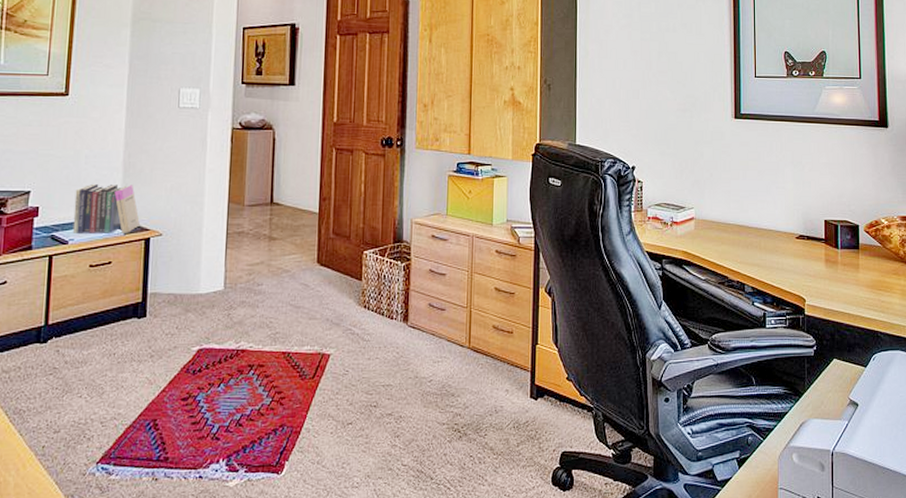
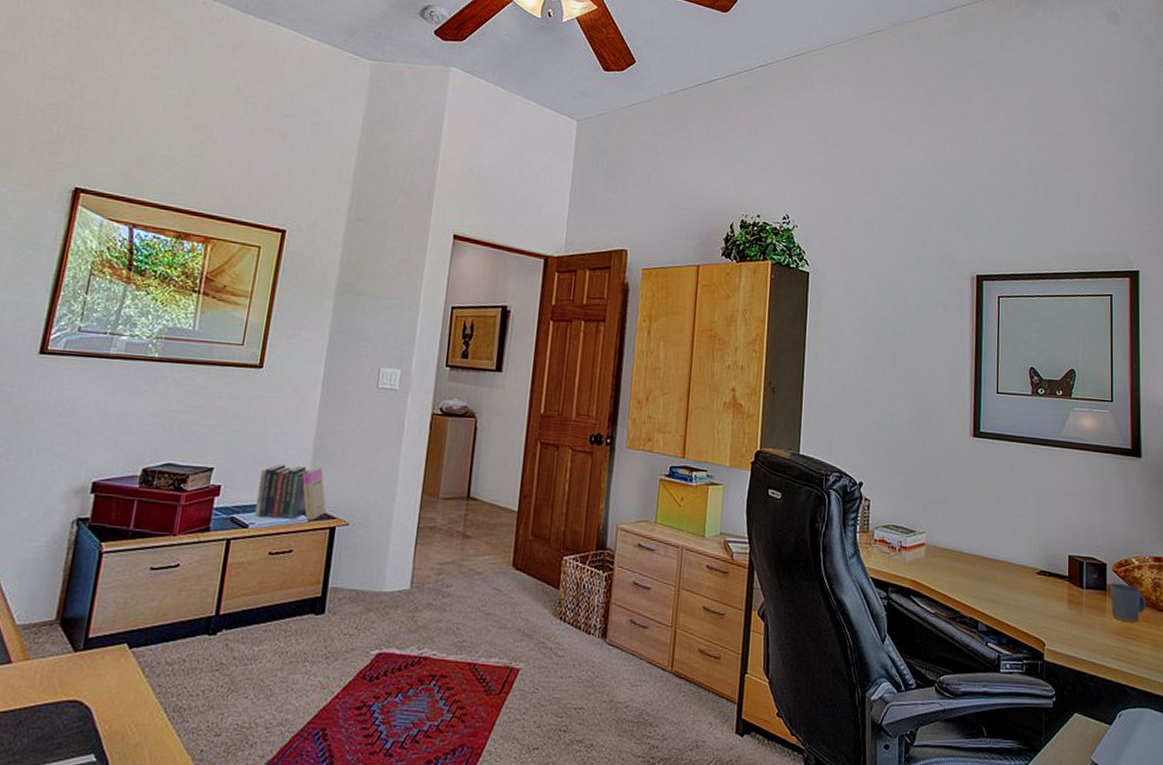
mug: none [863,242,895,276] -> present [1110,583,1146,623]

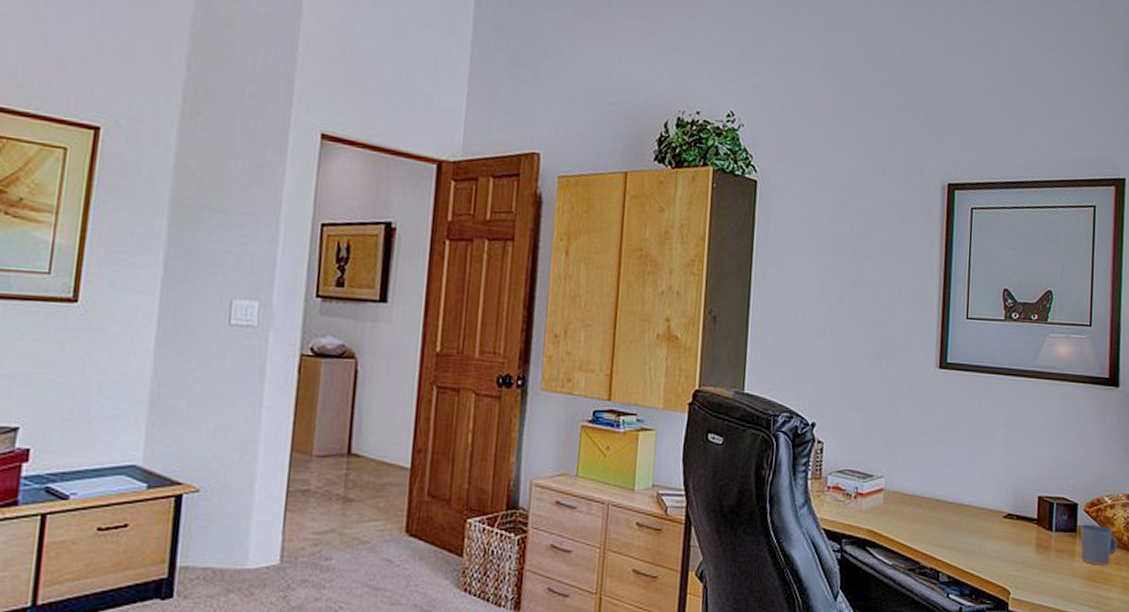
books: present [254,463,326,521] -> none [75,420,170,488]

